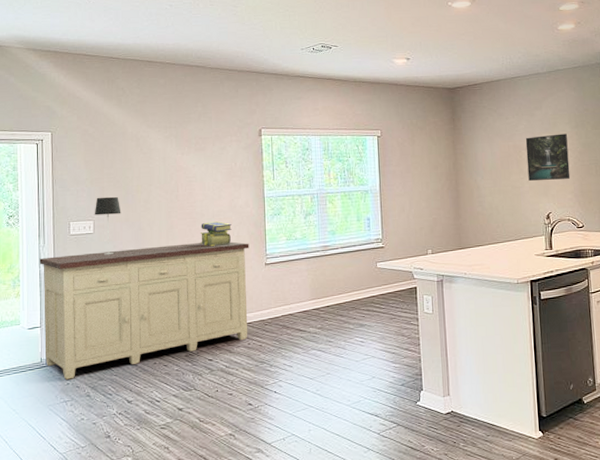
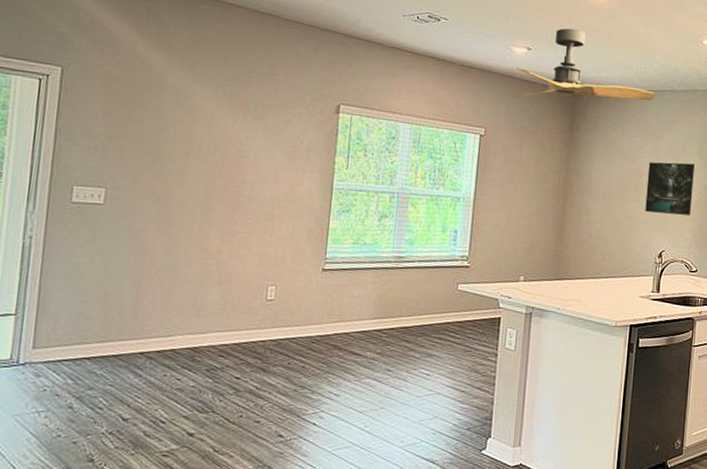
sideboard: present [39,241,249,380] -> none [17,227,306,385]
table lamp: present [94,196,121,255] -> none [107,159,145,234]
stack of books: present [200,221,232,246] -> none [243,209,287,241]
ceiling fan: none [399,35,522,101] -> present [516,28,655,101]

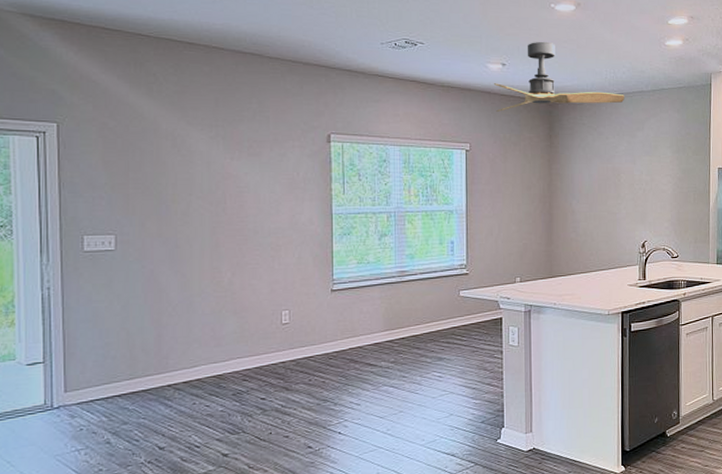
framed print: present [645,162,695,215] -> none [625,158,668,206]

